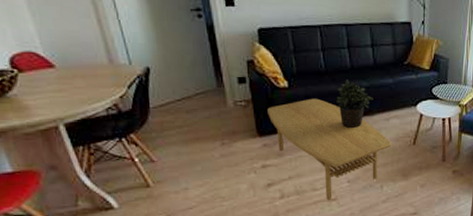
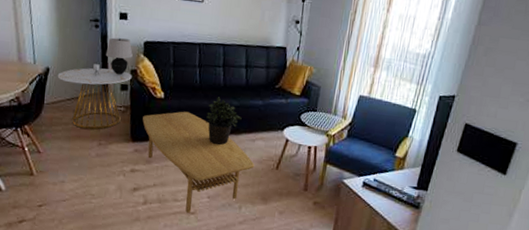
side table: none [161,58,249,129] -> present [57,64,132,130]
table lamp: none [215,27,247,68] -> present [105,37,133,75]

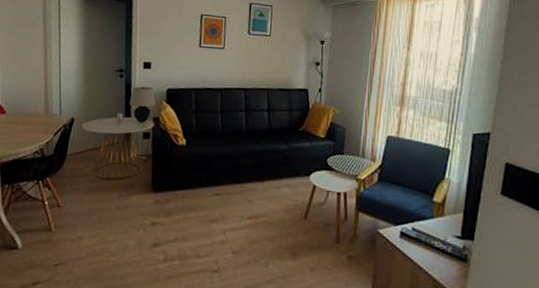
coffee table: present [142,111,255,213] -> none [164,158,281,271]
potted plant: present [206,97,242,146] -> none [228,142,266,194]

